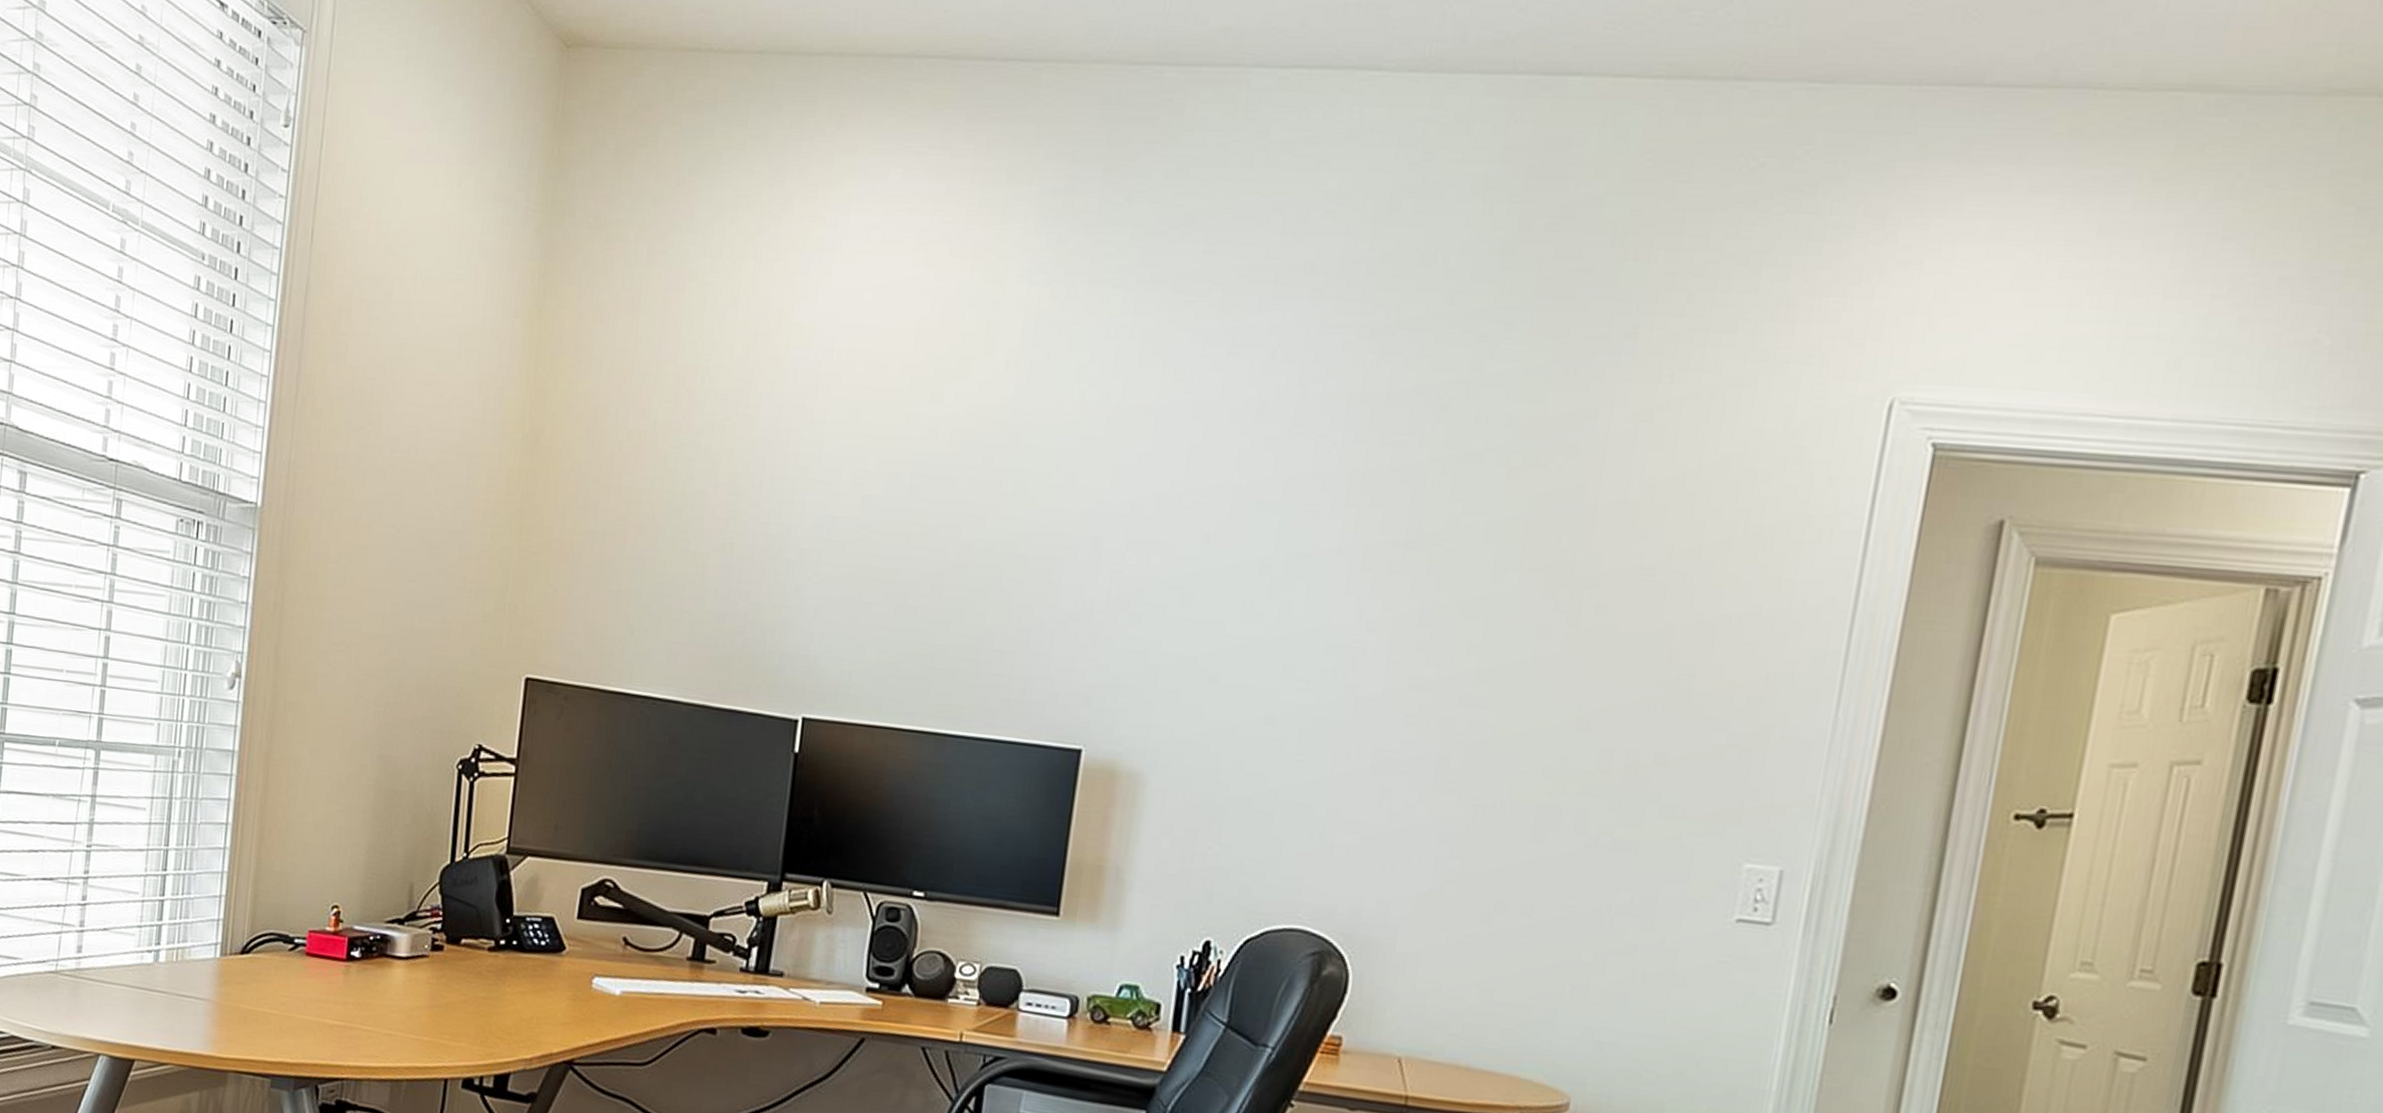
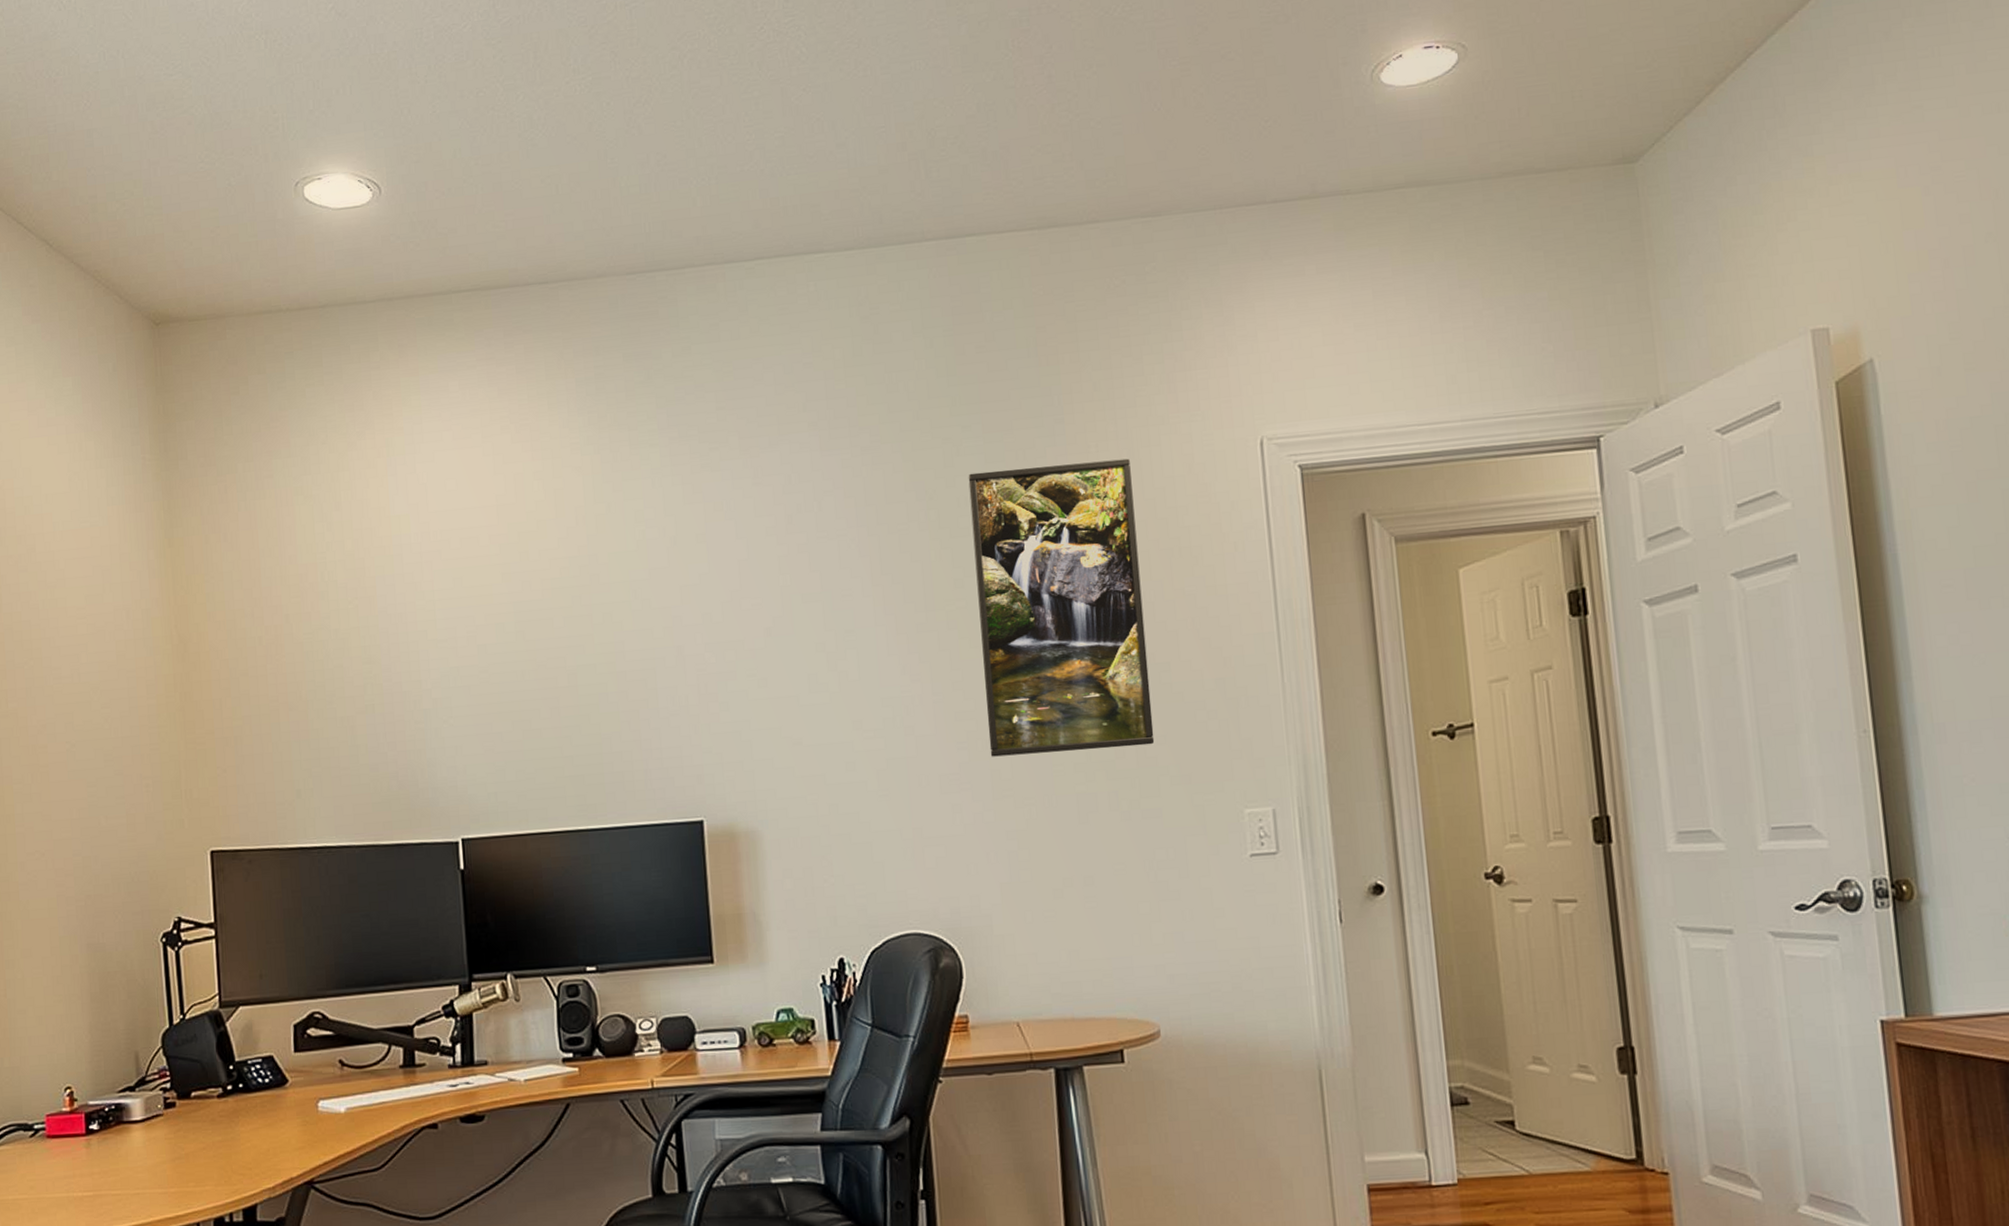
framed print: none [1442,384,1711,763] -> present [968,458,1155,757]

